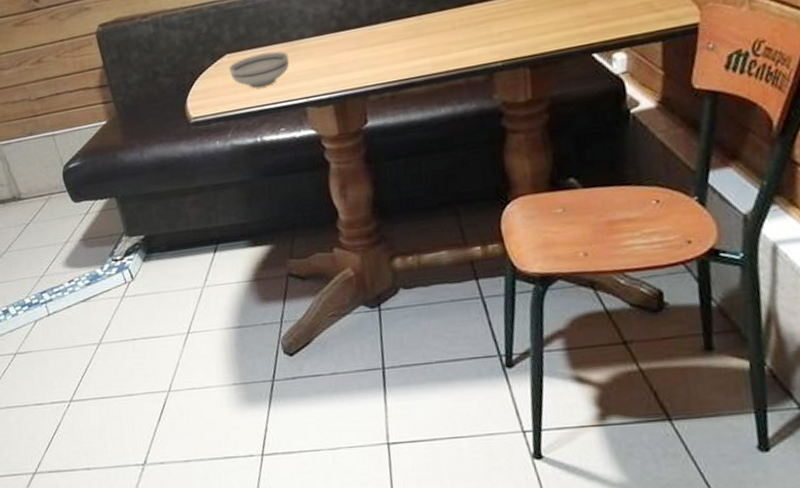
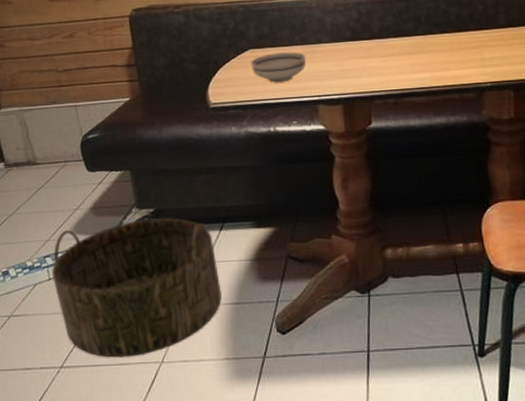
basket: none [49,243,223,390] -> present [52,217,221,358]

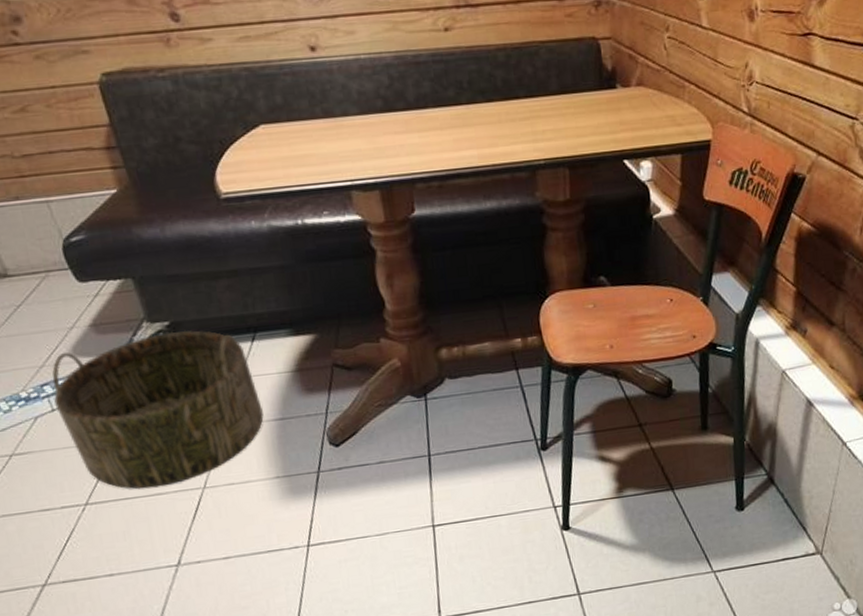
bowl: present [251,52,306,82] -> none [264,127,333,165]

